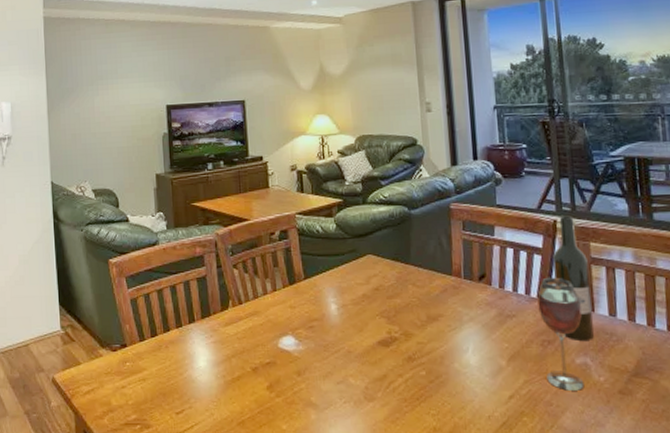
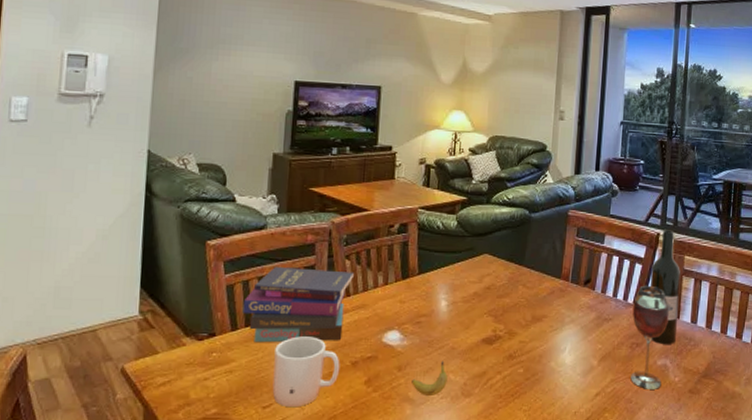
books: none [147,279,243,352] -> present [242,267,354,343]
mug: none [180,344,242,413] -> present [272,336,340,408]
fruit: none [312,364,348,401] -> present [412,360,448,397]

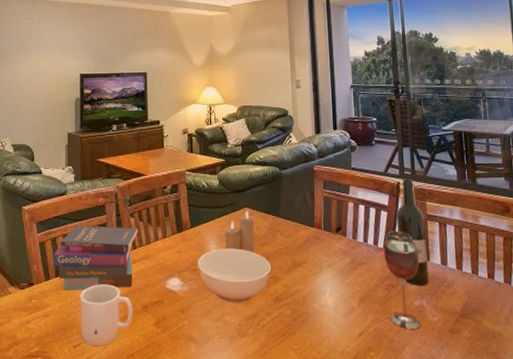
fruit: present [412,360,448,397] -> none [194,303,224,337]
bowl: none [422,299,508,360] -> present [197,248,272,303]
candle: none [457,257,494,305] -> present [224,210,255,253]

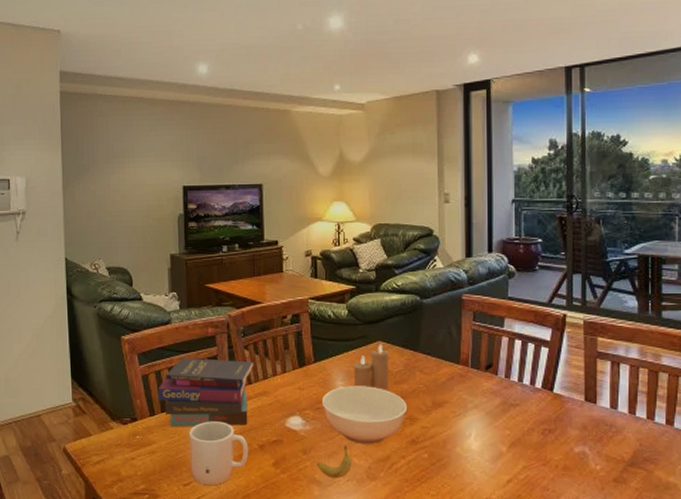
fruit: none [194,303,224,337] -> present [317,444,352,479]
wineglass: present [383,230,421,329] -> none [542,369,583,477]
wine bottle: present [396,179,430,285] -> none [560,310,595,431]

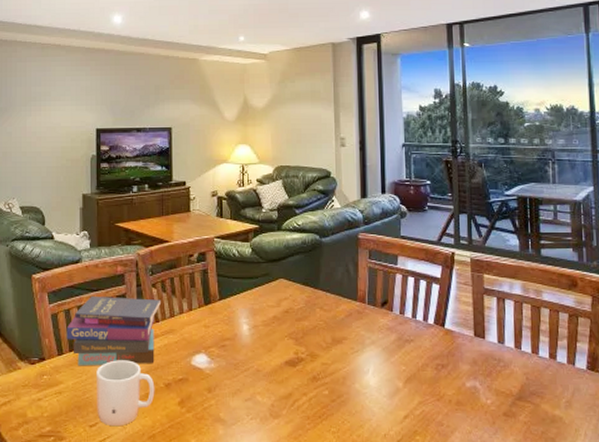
fruit: present [317,444,352,479] -> none [222,382,255,418]
bowl: present [321,386,408,445] -> none [226,323,309,382]
candle: present [353,344,389,391] -> none [256,281,291,328]

